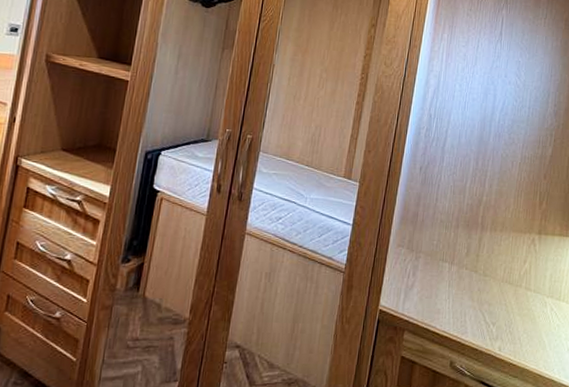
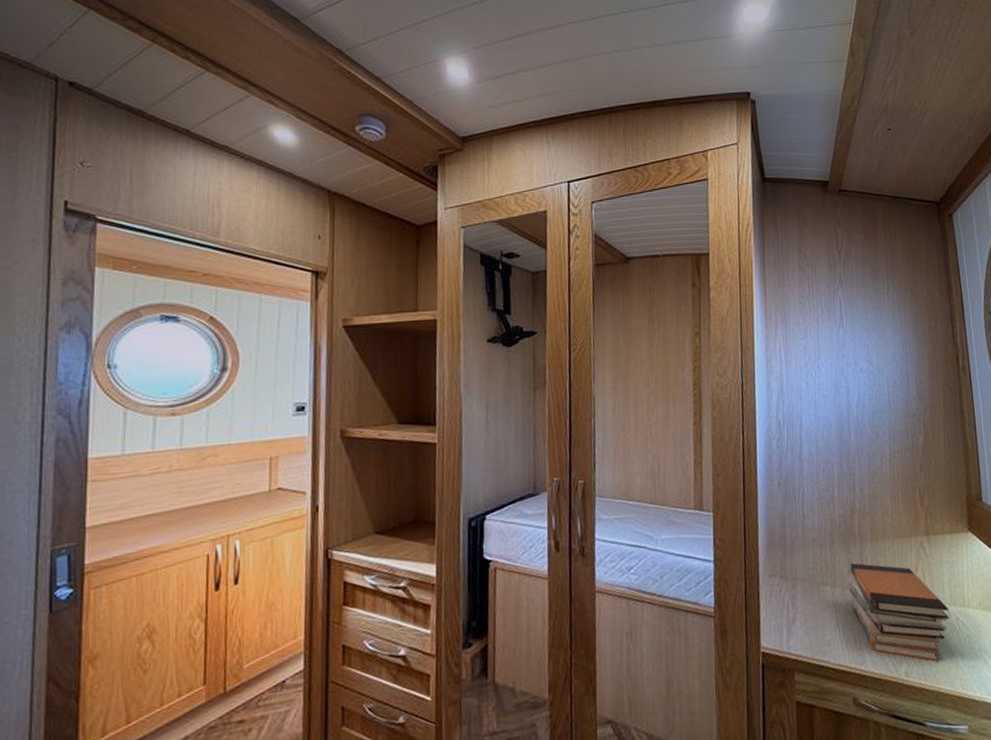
book stack: none [463,247,547,344] -> present [847,563,950,663]

